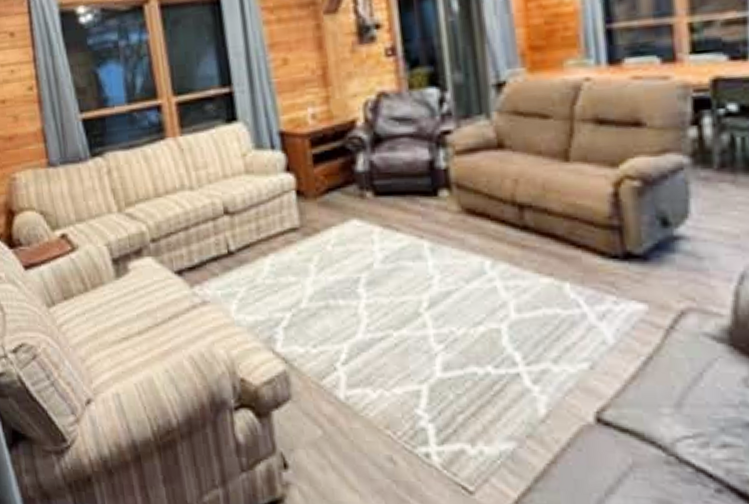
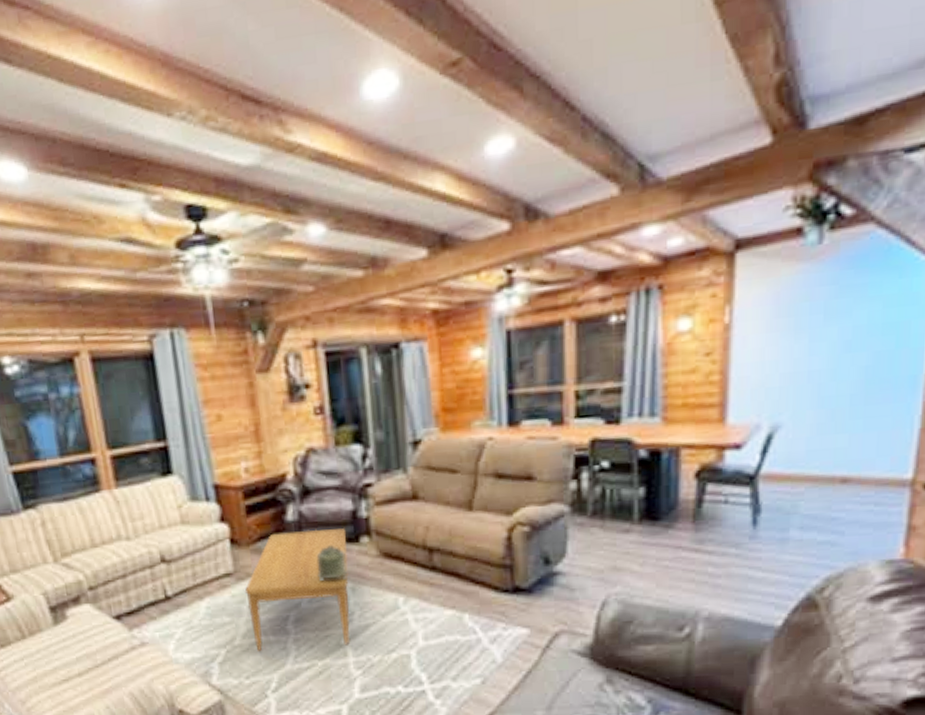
coffee table: none [311,180,430,318] -> present [244,529,351,652]
decorative box: none [390,199,425,240] -> present [316,545,347,582]

